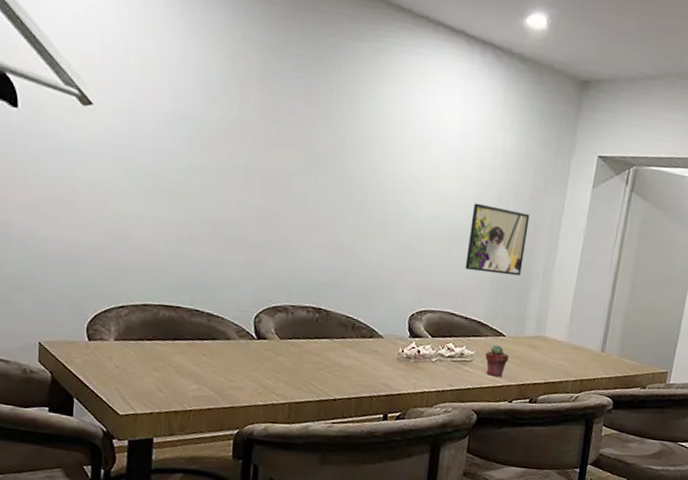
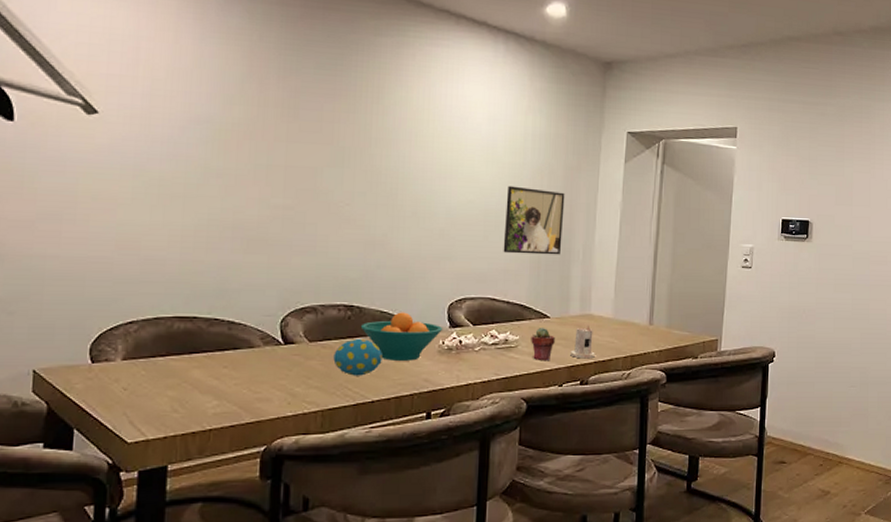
decorative egg: none [301,339,346,375] -> present [333,338,382,376]
fruit bowl: none [326,318,404,365] -> present [360,312,443,361]
candle: none [522,347,546,379] -> present [570,326,595,359]

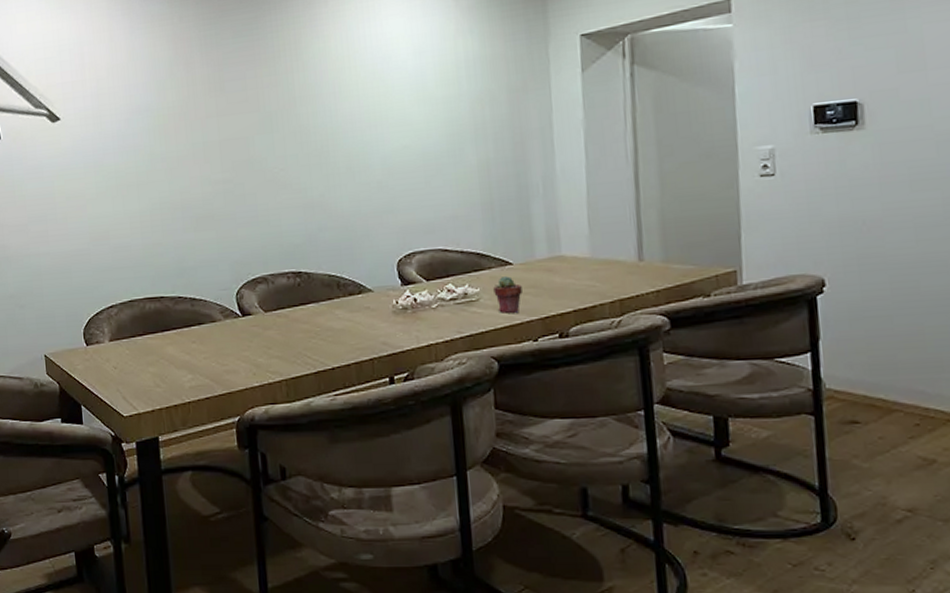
decorative egg: present [333,338,382,376] -> none [289,304,337,344]
fruit bowl: present [360,312,443,361] -> none [310,273,395,325]
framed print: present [503,185,565,255] -> none [444,119,517,198]
candle: present [570,326,595,359] -> none [542,269,574,308]

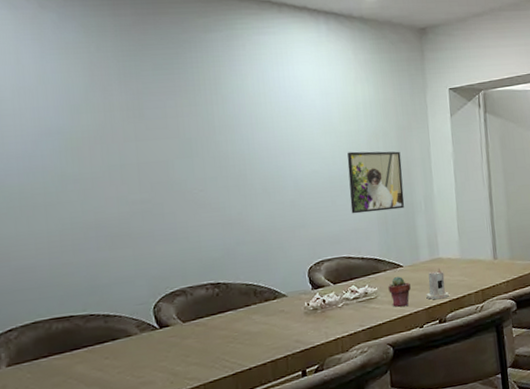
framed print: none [444,119,517,198] -> present [347,151,405,214]
candle: none [542,269,574,308] -> present [426,269,449,300]

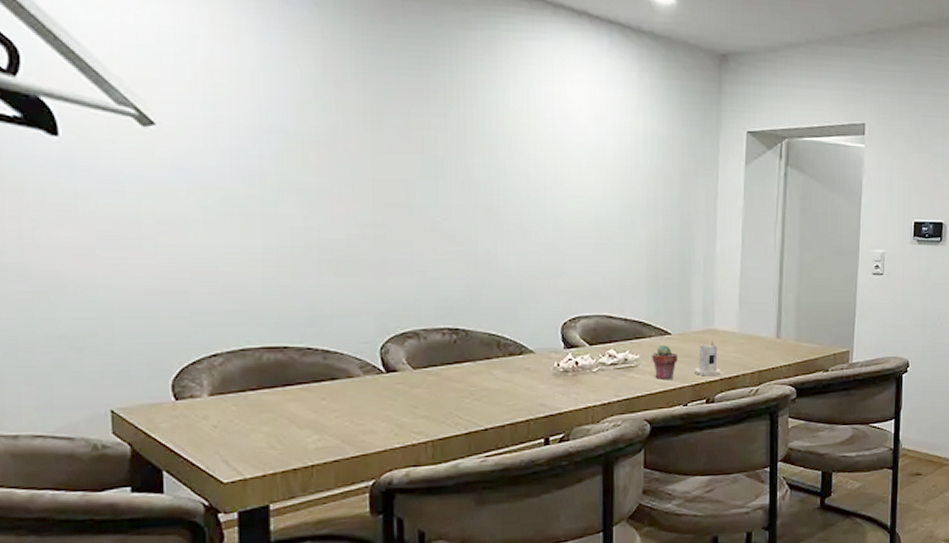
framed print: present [347,151,405,214] -> none [617,194,682,268]

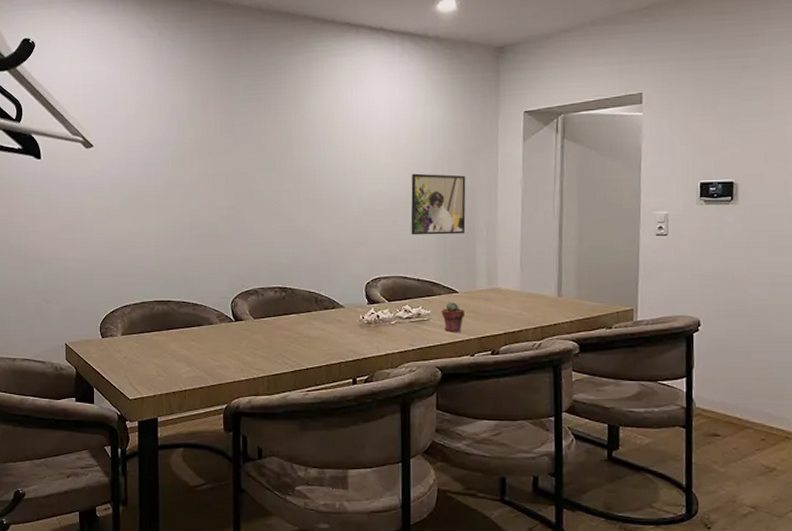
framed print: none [617,194,682,268] -> present [410,173,466,235]
candle: present [694,342,721,376] -> none [480,299,504,330]

